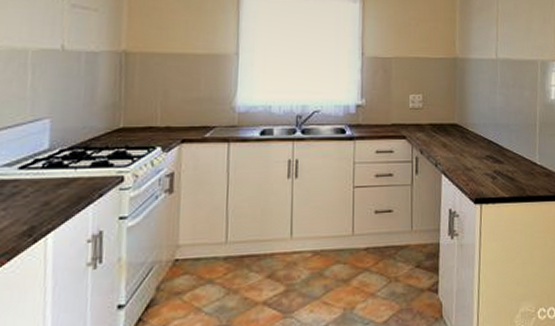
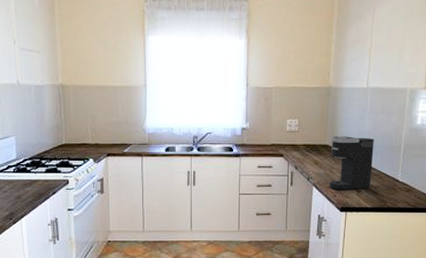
coffee maker: none [460,113,508,178] -> present [329,136,374,190]

